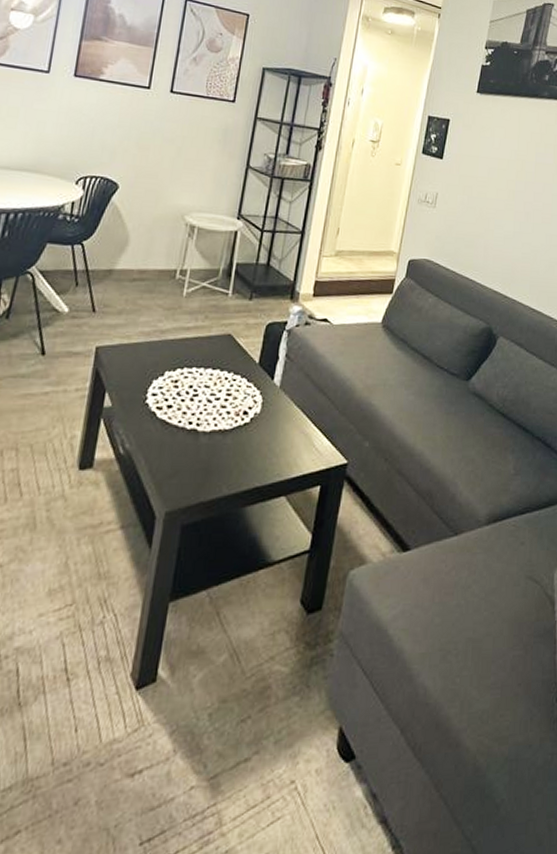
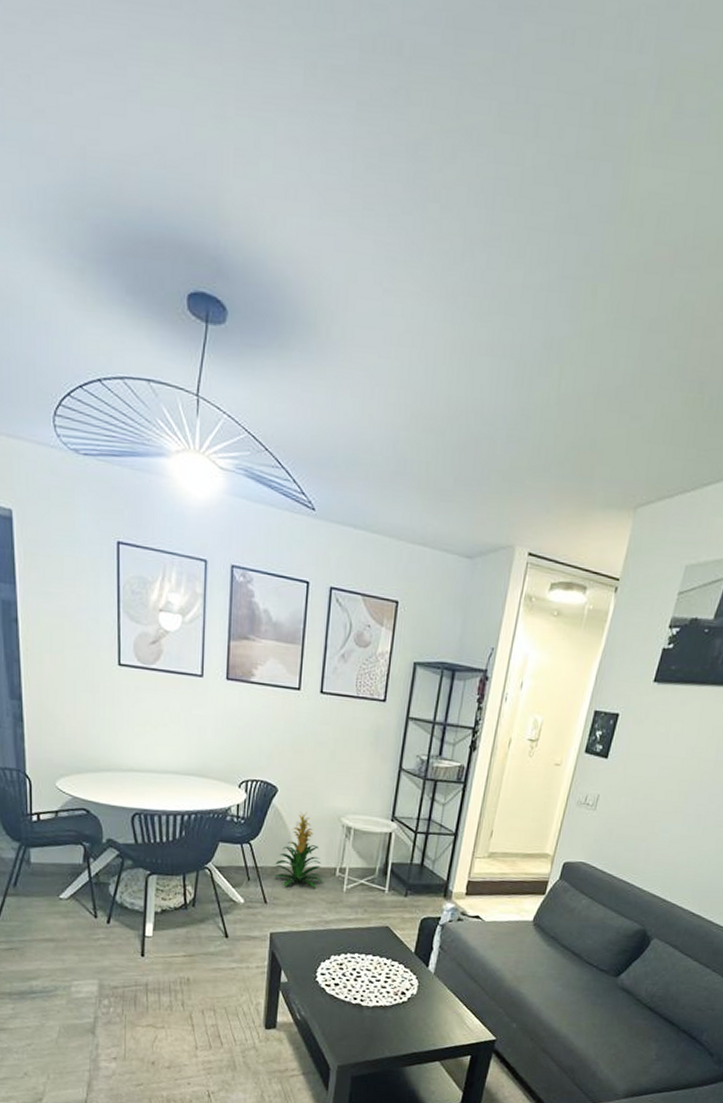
indoor plant: none [106,209,161,293] -> present [274,811,323,888]

